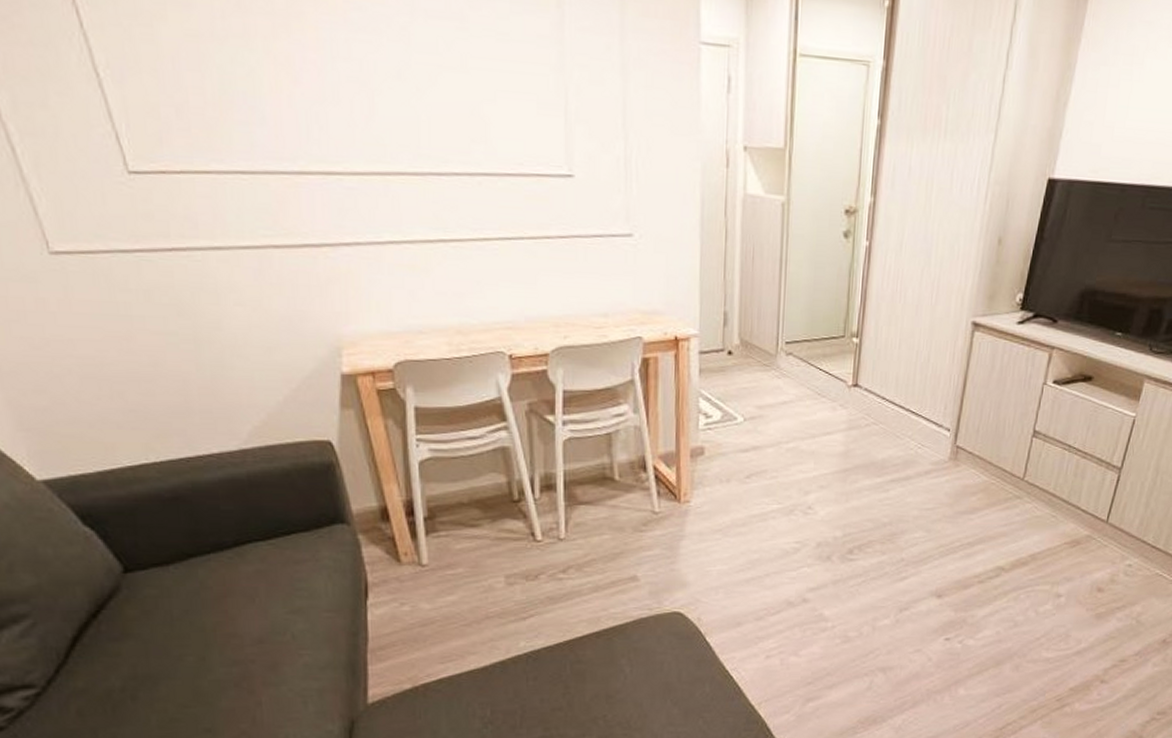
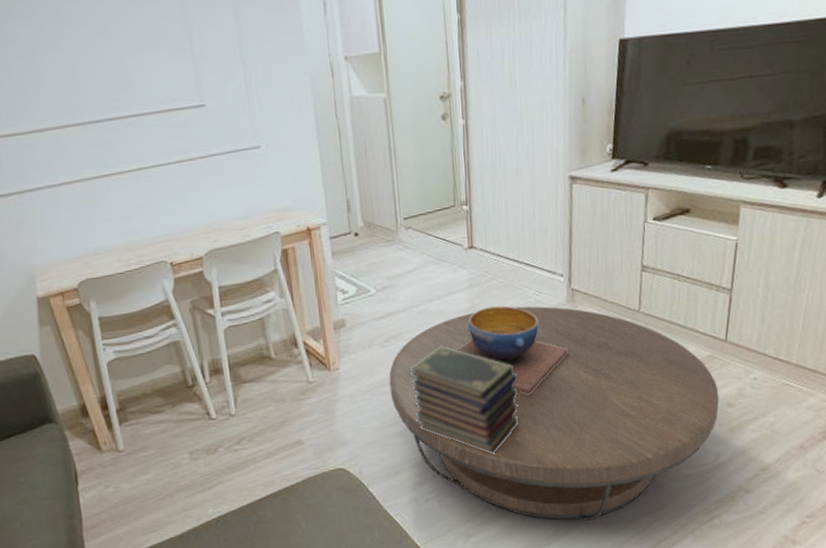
coffee table: none [744,457,1091,697] -> present [389,306,719,521]
book stack: none [767,489,886,615] -> present [409,345,519,455]
decorative bowl: none [824,454,944,556] -> present [457,305,569,396]

